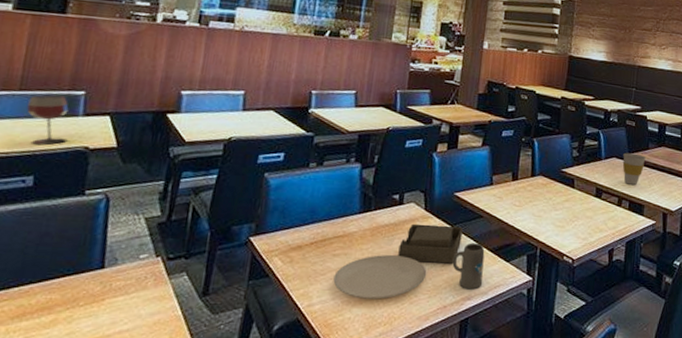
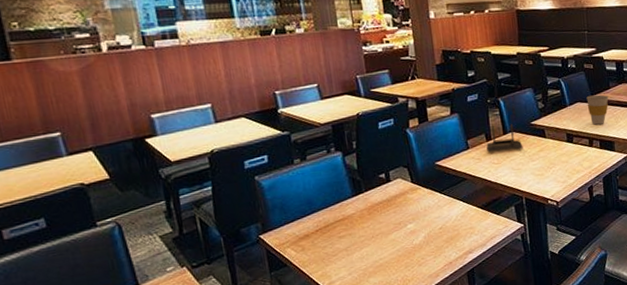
wineglass: present [26,94,69,145] -> none [10,140,62,190]
plate: present [333,255,427,300] -> none [345,226,428,270]
napkin holder: present [398,223,463,264] -> none [396,192,452,230]
beer mug: present [452,242,485,290] -> none [447,203,480,245]
napkin holder: none [511,166,549,195] -> present [486,124,523,153]

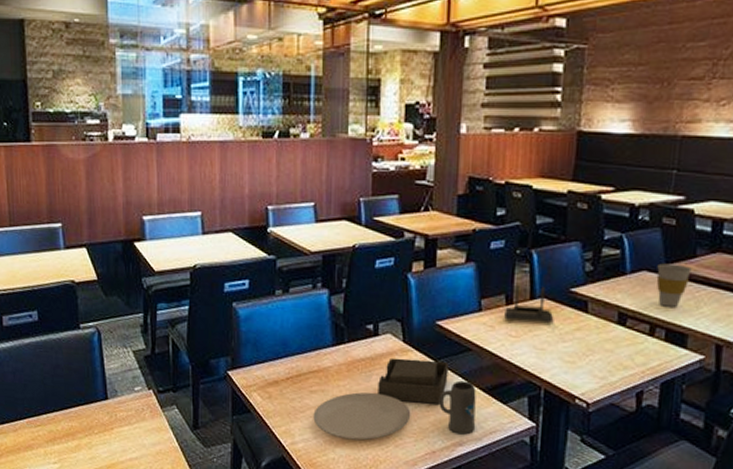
plate: none [345,226,428,270] -> present [313,392,411,441]
napkin holder: none [396,192,452,230] -> present [378,358,449,404]
beer mug: none [447,203,480,245] -> present [439,380,476,435]

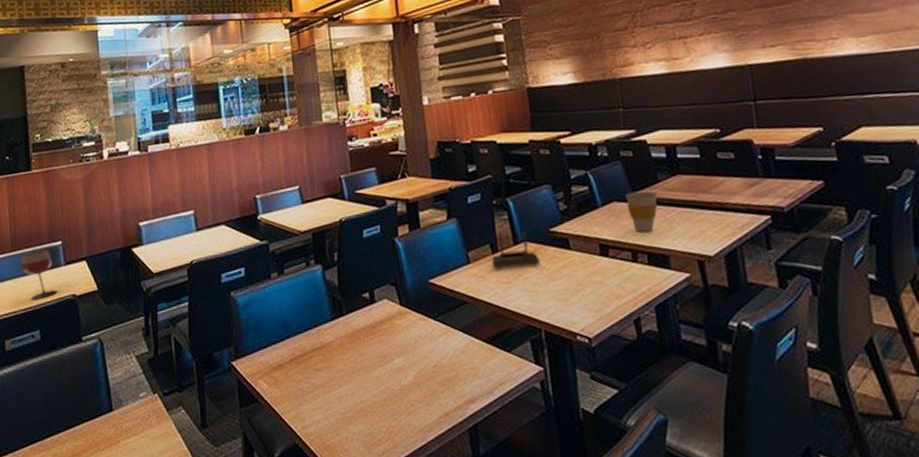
wineglass: none [19,229,57,281] -> present [21,249,58,300]
plate: present [313,392,411,441] -> none [321,361,419,415]
napkin holder: present [378,358,449,404] -> none [381,318,449,366]
beer mug: present [439,380,476,435] -> none [443,334,485,391]

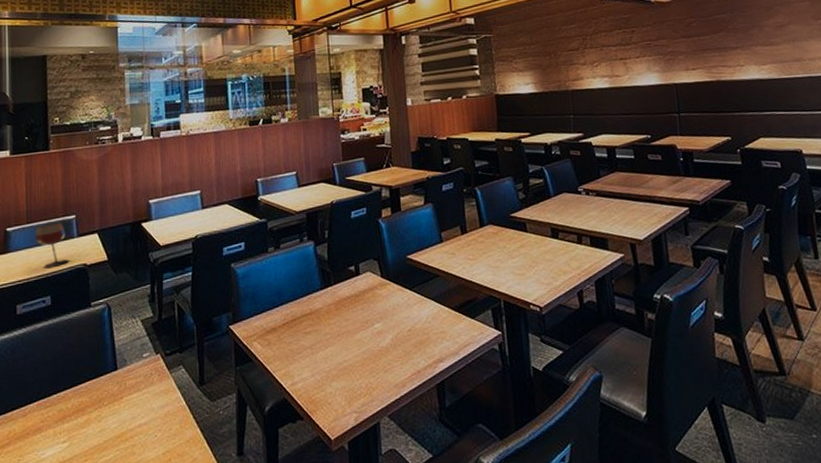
napkin holder: present [492,231,541,268] -> none [461,216,502,247]
cup: present [625,190,658,232] -> none [573,184,600,219]

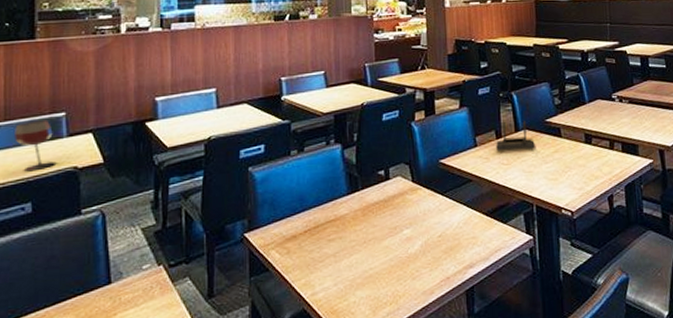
napkin holder: none [461,216,502,247] -> present [496,121,536,152]

